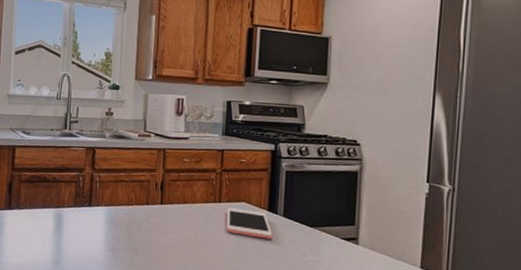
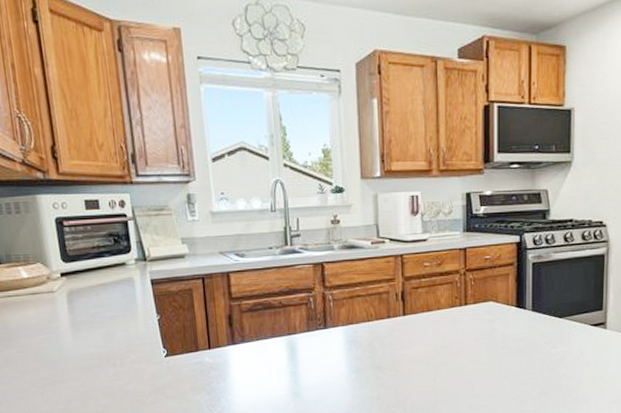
cell phone: present [226,208,273,239] -> none [473,309,522,337]

